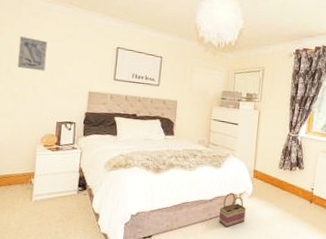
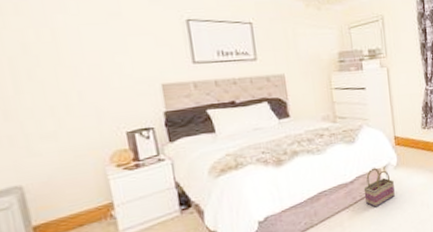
wall art: present [17,36,48,71] -> none [35,26,89,71]

